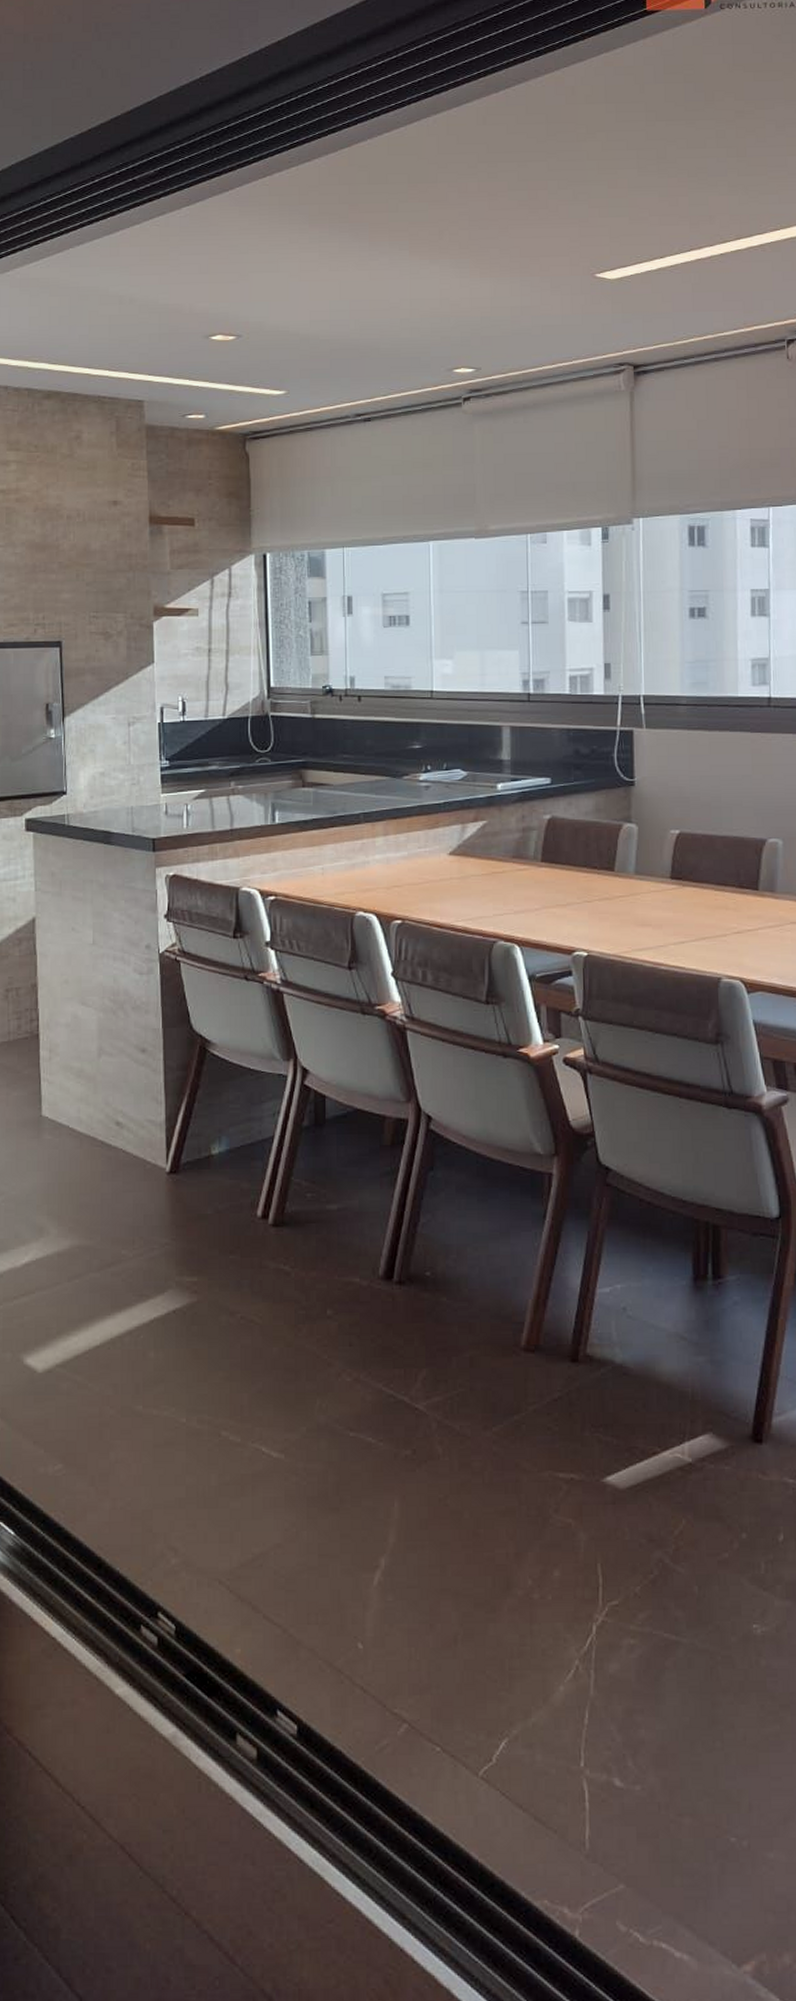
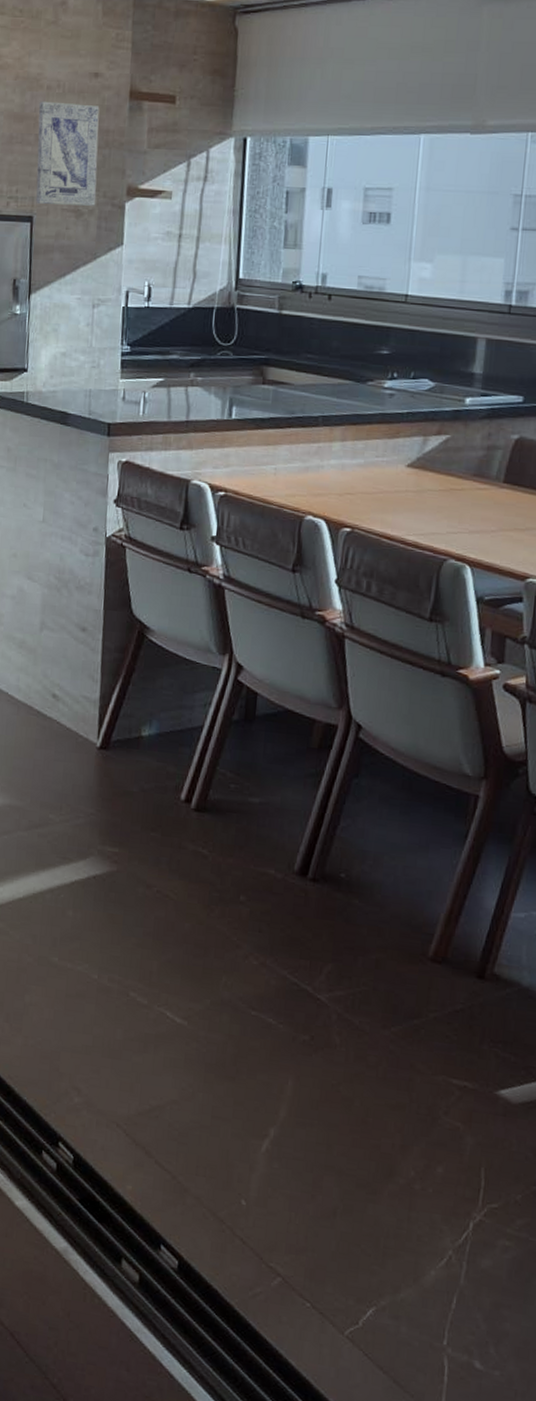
wall art: none [60,530,124,628] -> present [36,101,100,206]

